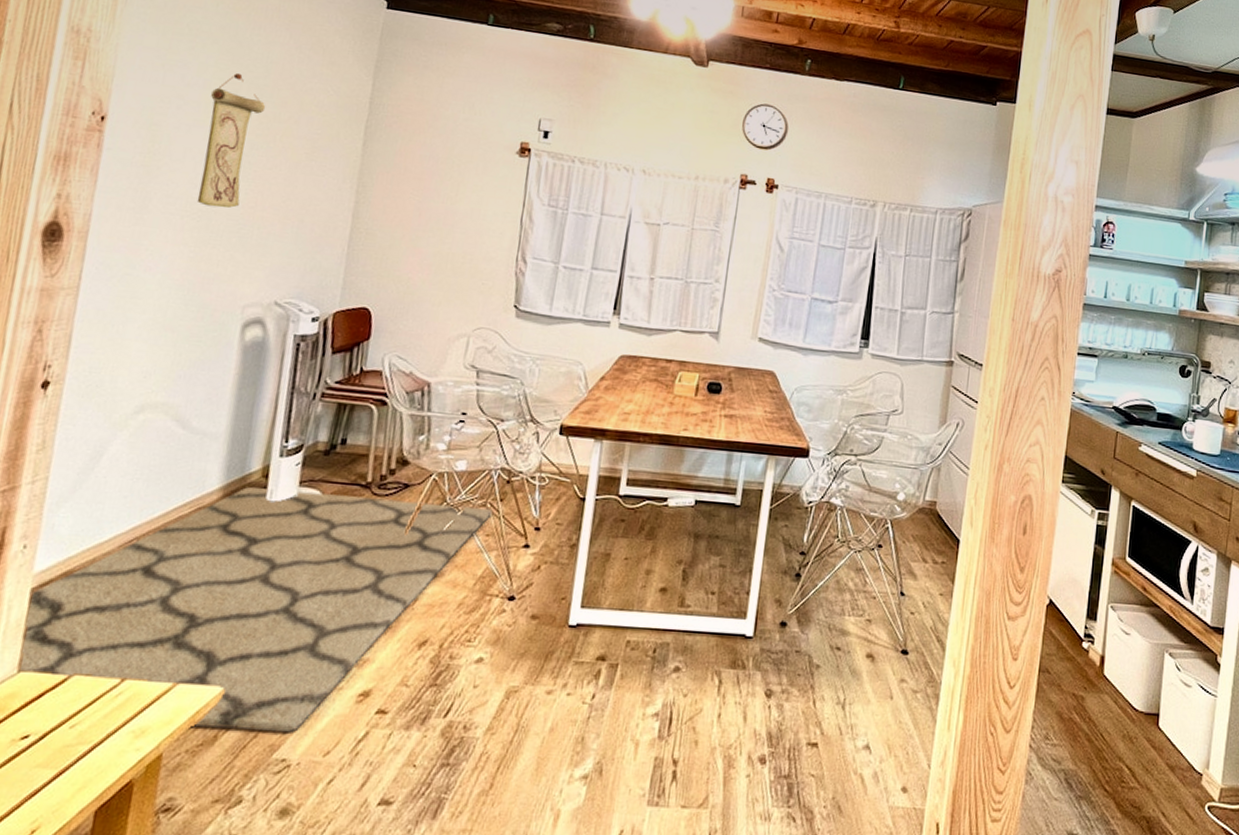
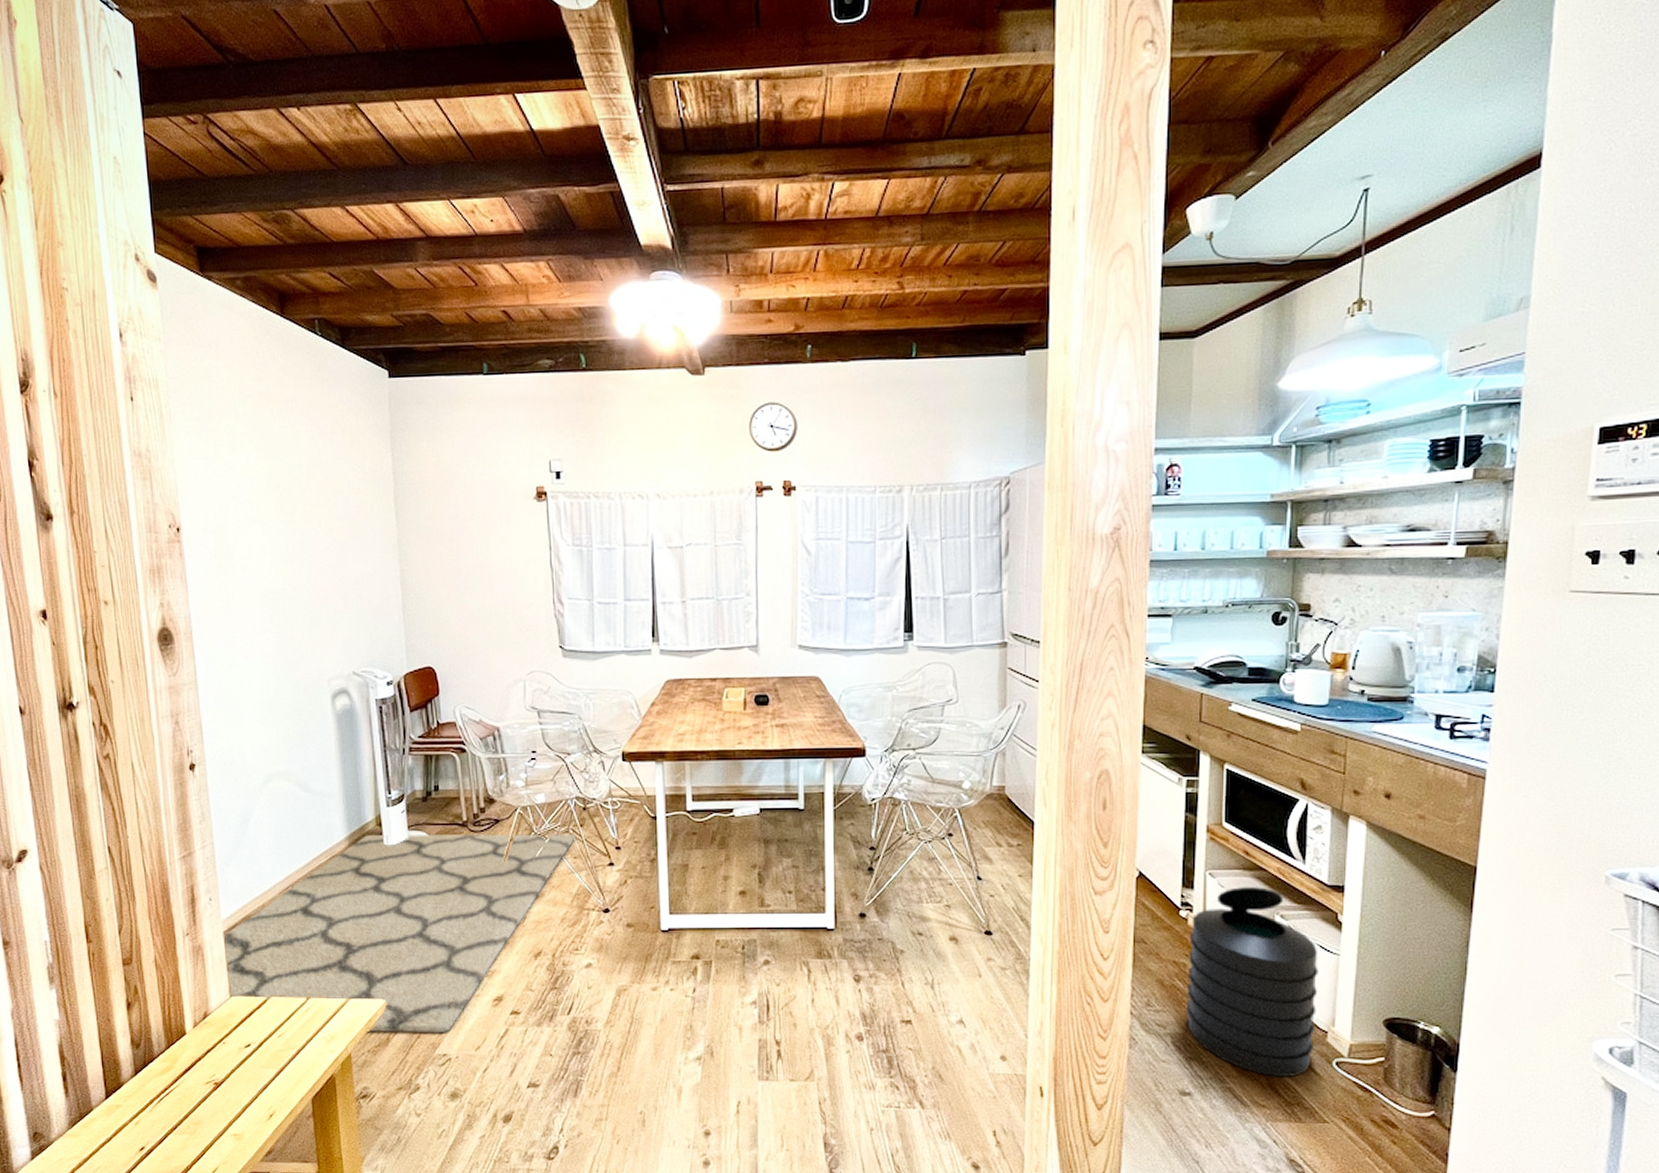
wall scroll: present [196,74,266,208] -> none [259,468,306,595]
trash can: none [1080,622,1198,821] -> present [1187,887,1319,1078]

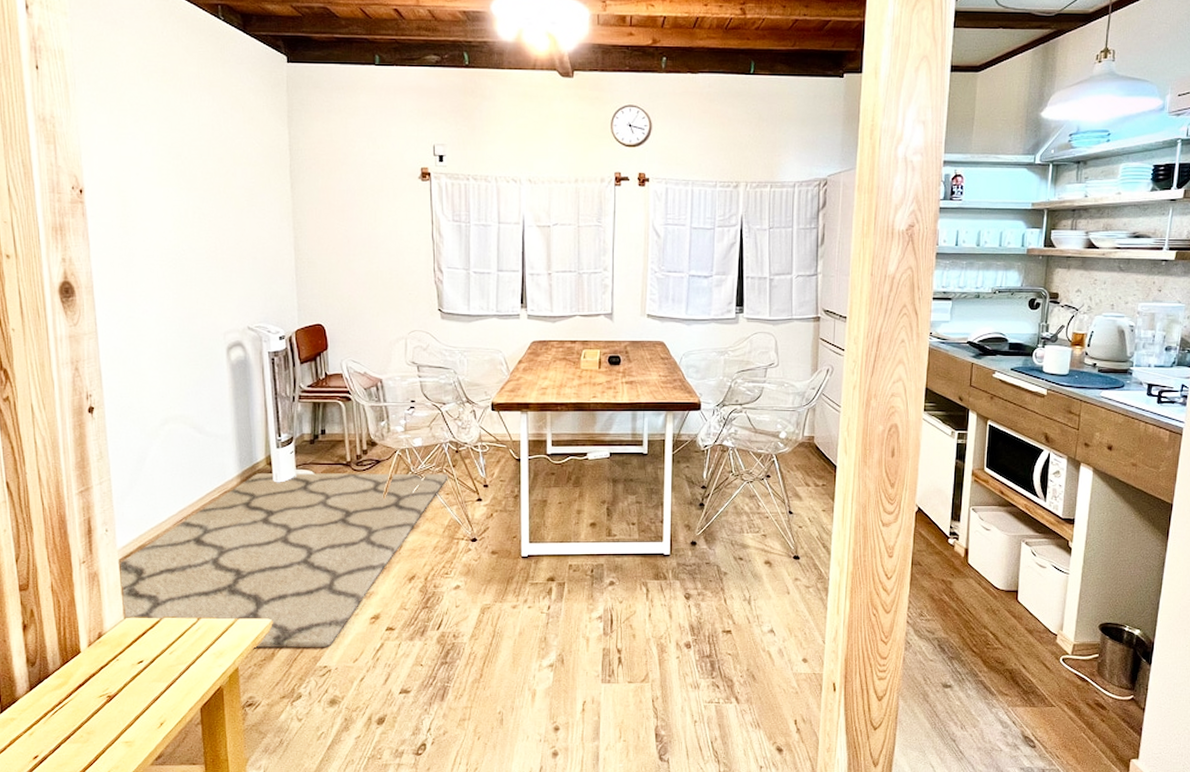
trash can: present [1187,887,1319,1078] -> none [951,520,1053,672]

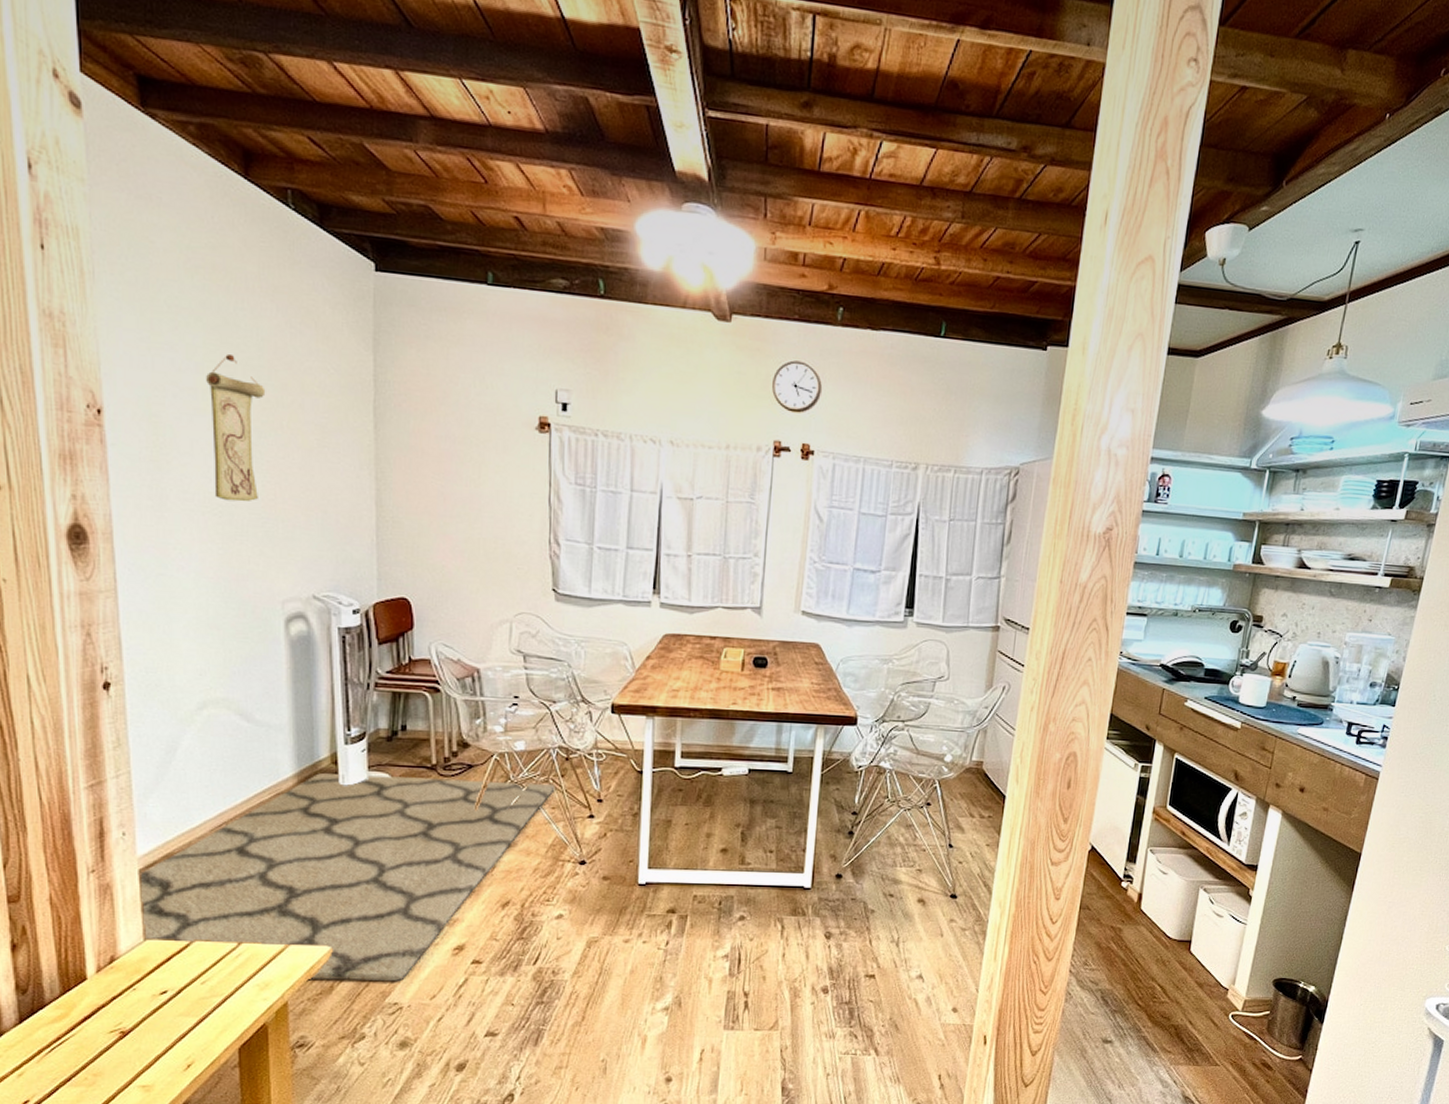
wall scroll: none [161,139,206,255] -> present [206,355,266,502]

